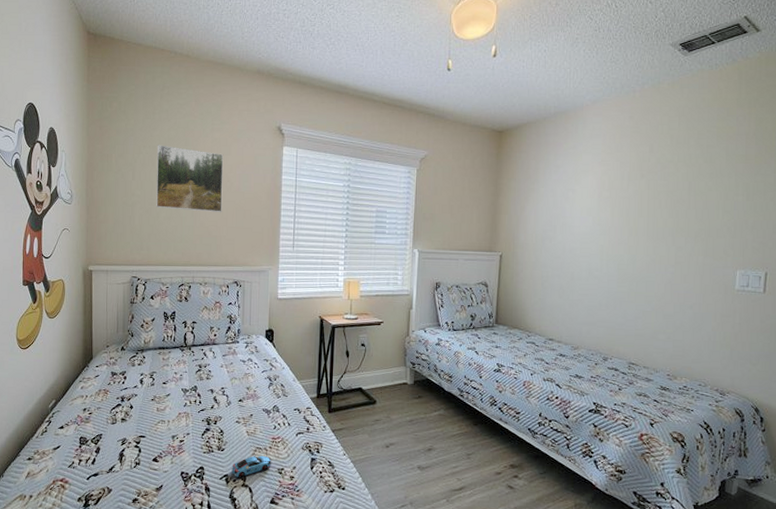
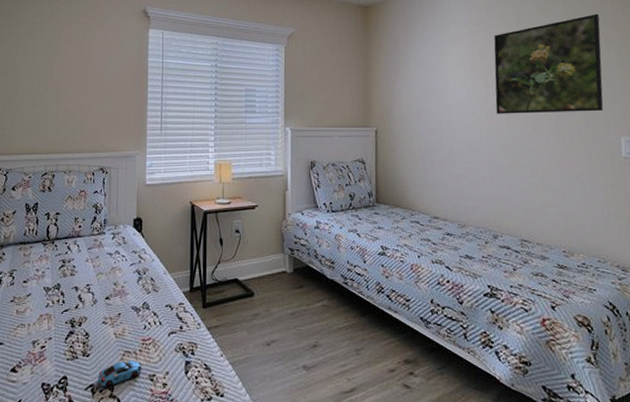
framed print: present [156,145,224,212] -> none [19,32,89,97]
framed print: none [619,147,732,245] -> present [494,14,603,114]

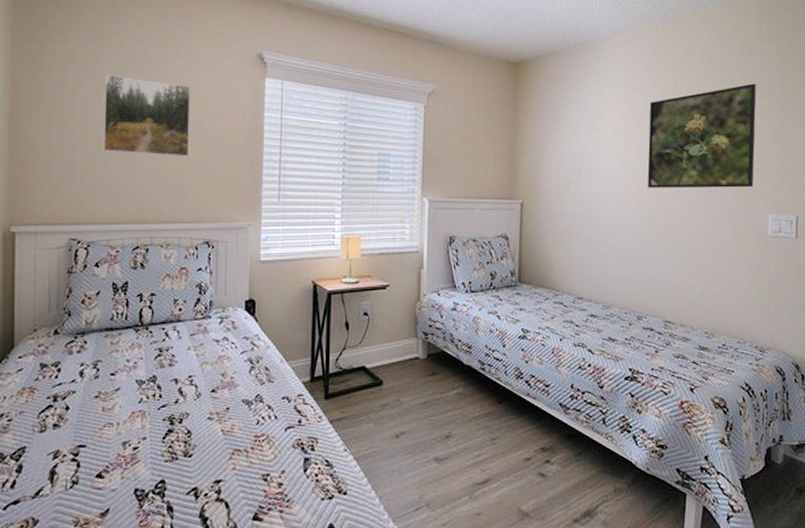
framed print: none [19,32,89,97] -> present [103,74,191,157]
toy car: present [98,361,142,387] -> none [202,460,254,490]

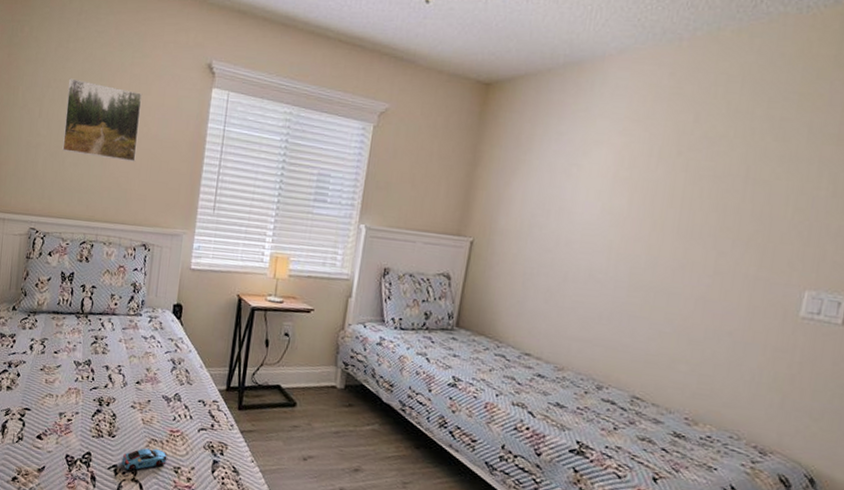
toy car: none [202,460,254,490] -> present [121,448,167,471]
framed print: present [647,83,757,189] -> none [635,122,818,254]

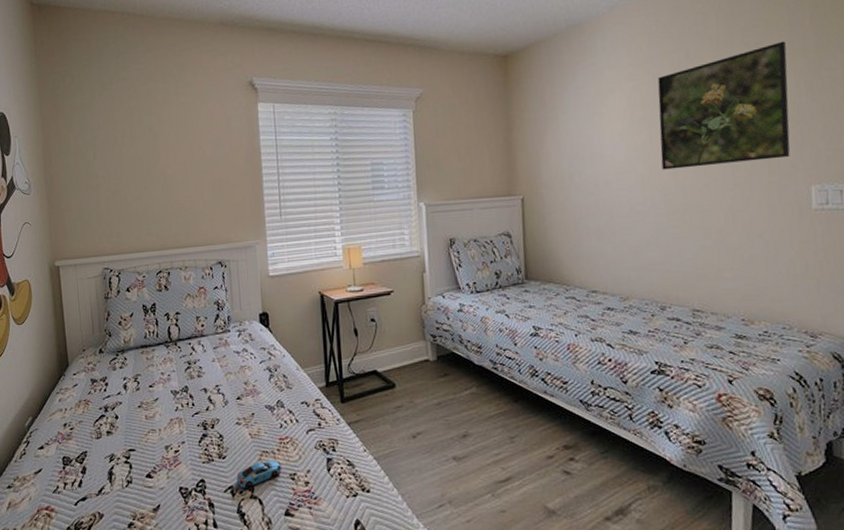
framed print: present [62,78,143,162] -> none [117,117,197,188]
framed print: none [635,122,818,254] -> present [657,41,790,170]

